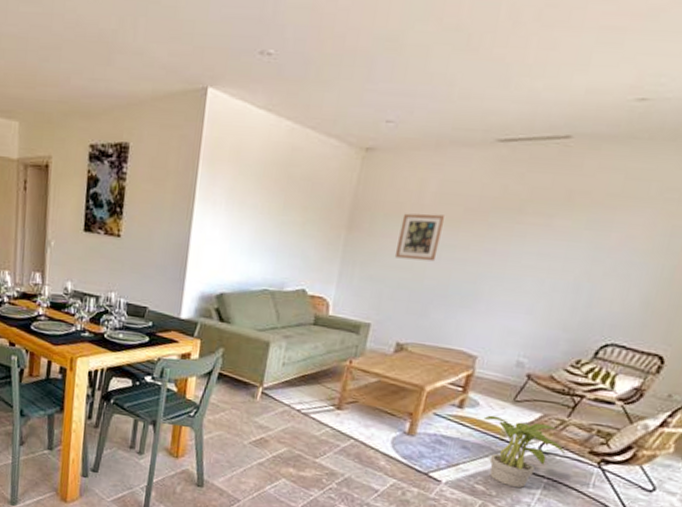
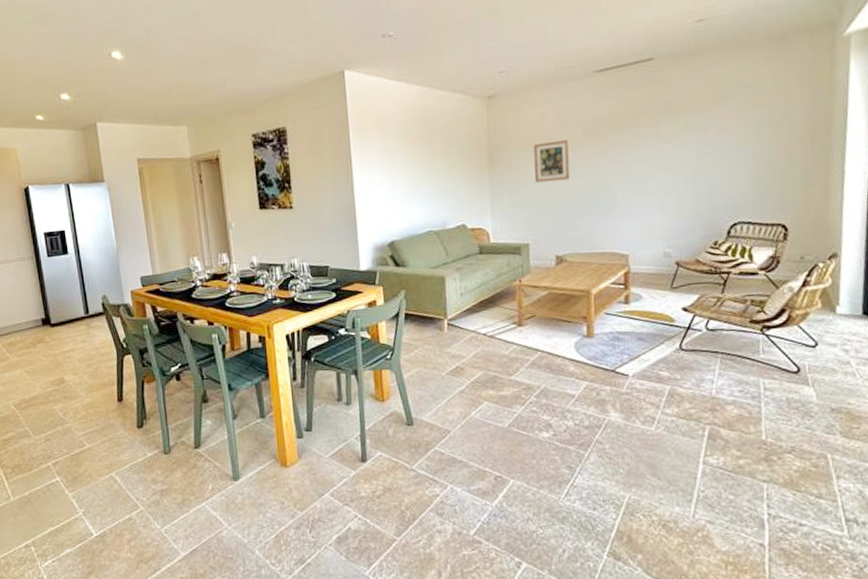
potted plant: present [483,415,565,488] -> none [649,303,729,368]

